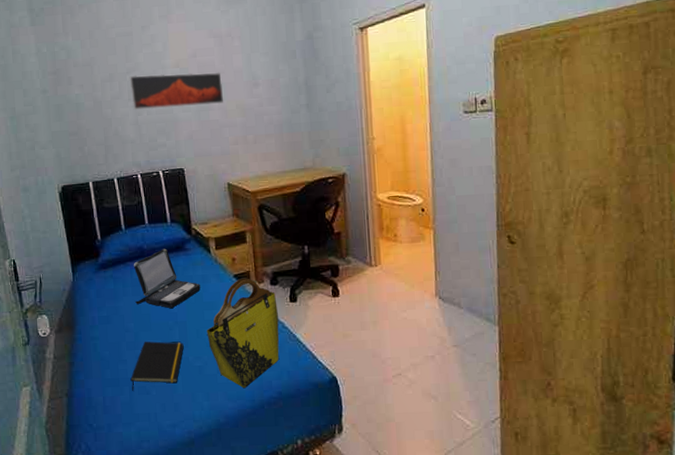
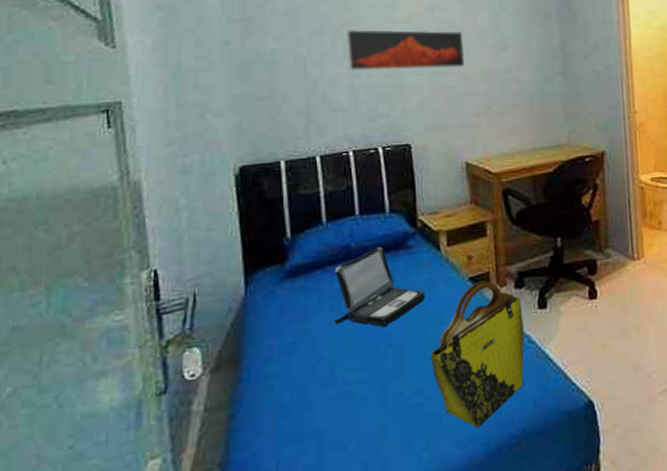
notepad: present [130,341,184,391] -> none [319,372,399,448]

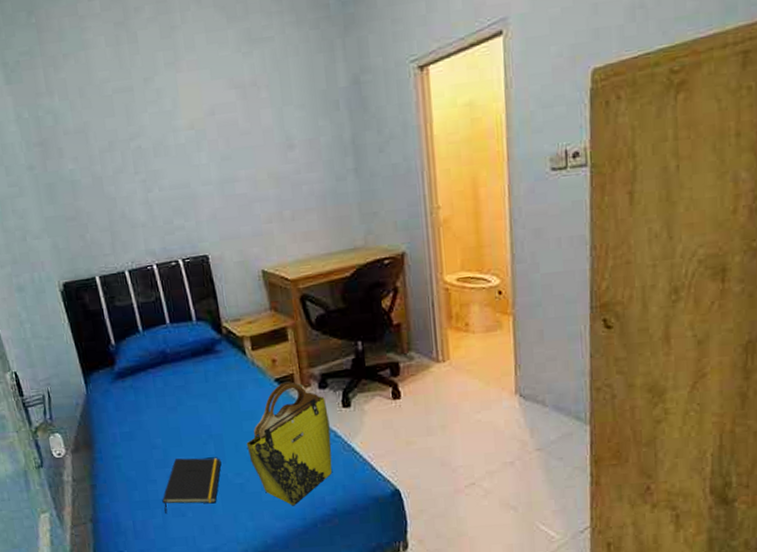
notepad: none [319,372,399,448] -> present [162,458,221,513]
laptop: present [334,246,425,326] -> none [155,351,236,420]
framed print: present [346,28,465,72] -> none [133,132,253,187]

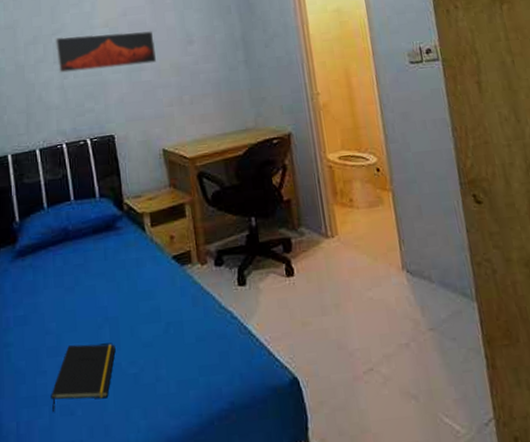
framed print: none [133,132,253,187] -> present [54,30,157,74]
tote bag: present [246,382,332,506] -> none [142,259,229,400]

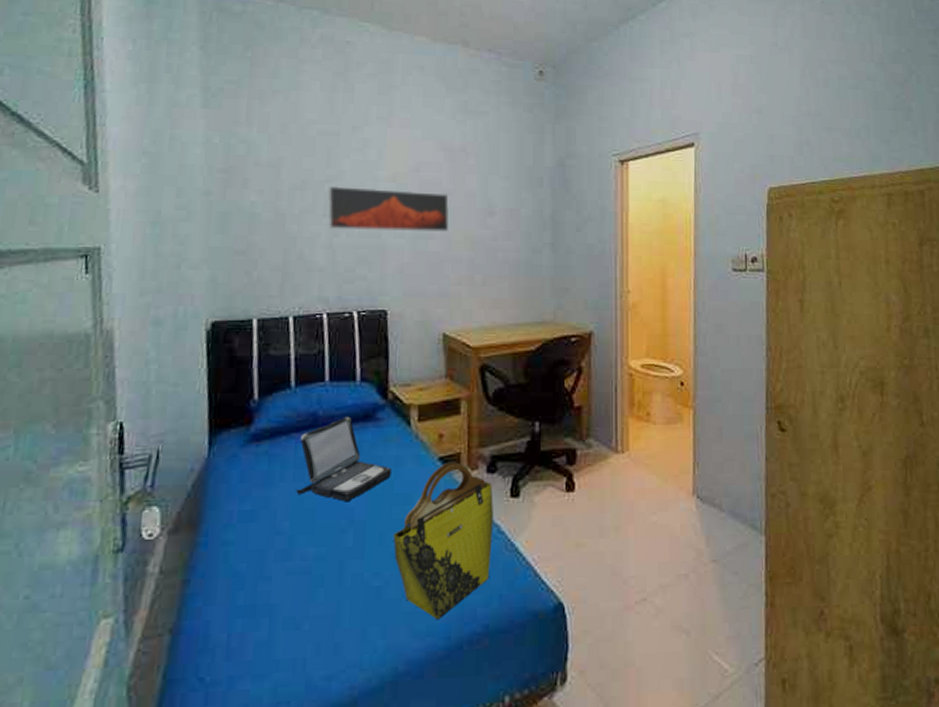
notepad: present [51,344,116,412] -> none [273,549,359,624]
laptop: none [56,228,134,301] -> present [296,416,391,501]
tote bag: none [142,259,229,400] -> present [393,462,494,620]

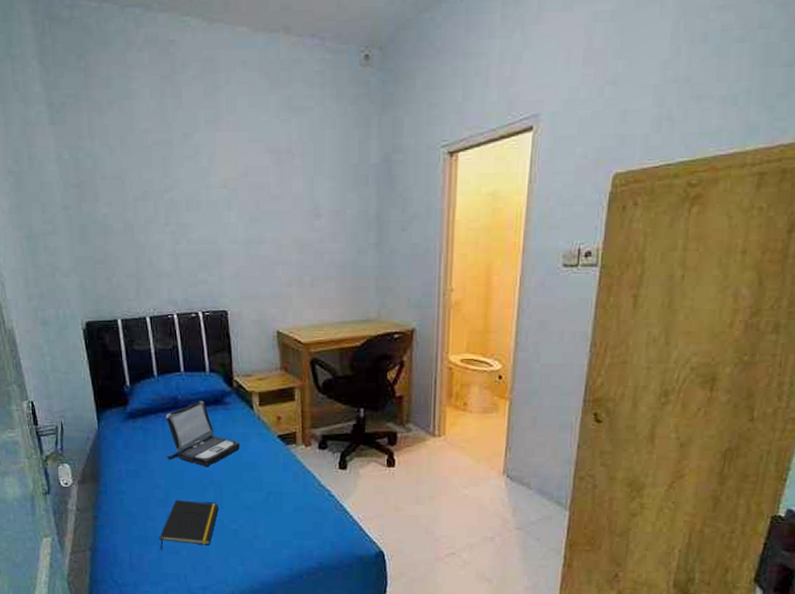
notepad: none [273,549,359,624] -> present [159,500,219,550]
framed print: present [327,185,450,233] -> none [167,194,279,238]
tote bag: present [393,462,494,620] -> none [244,439,325,556]

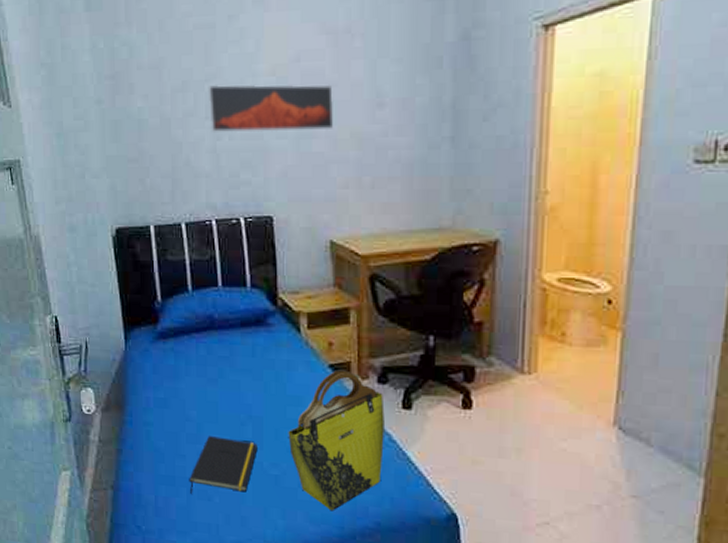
laptop: present [165,400,240,466] -> none [200,320,284,398]
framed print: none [167,194,279,238] -> present [208,84,334,133]
tote bag: none [244,439,325,556] -> present [288,370,385,511]

